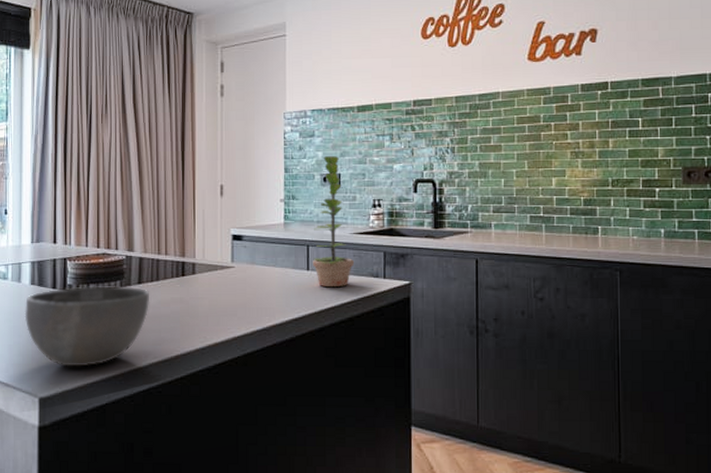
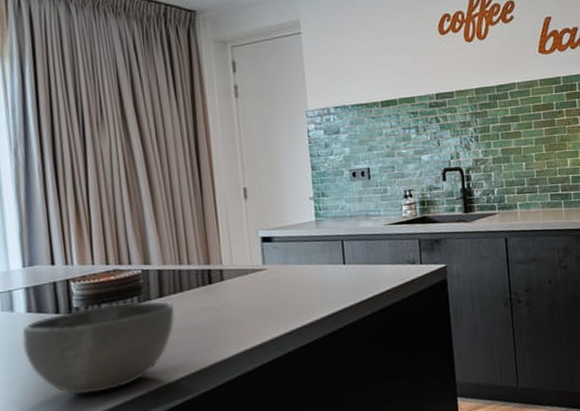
plant: present [312,156,355,288] -> none [347,151,391,279]

